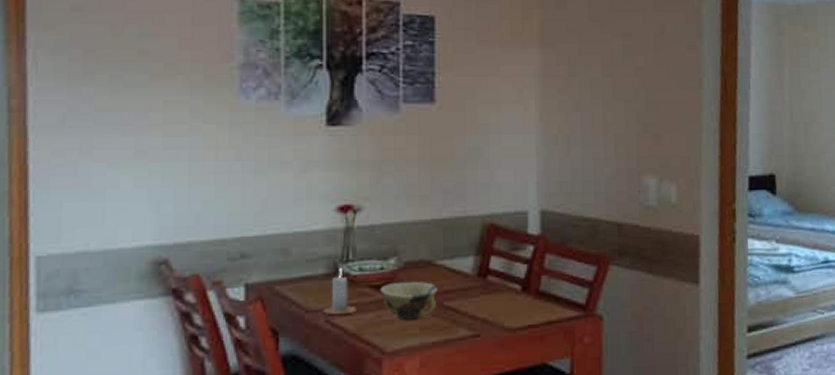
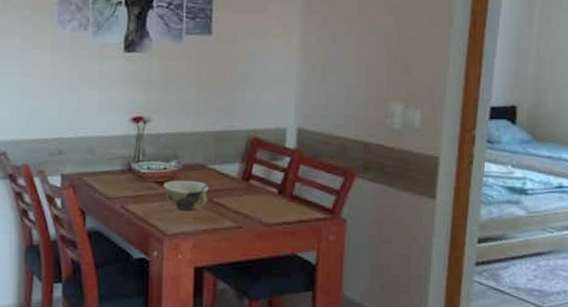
candle: present [323,268,356,316] -> none [119,166,145,203]

